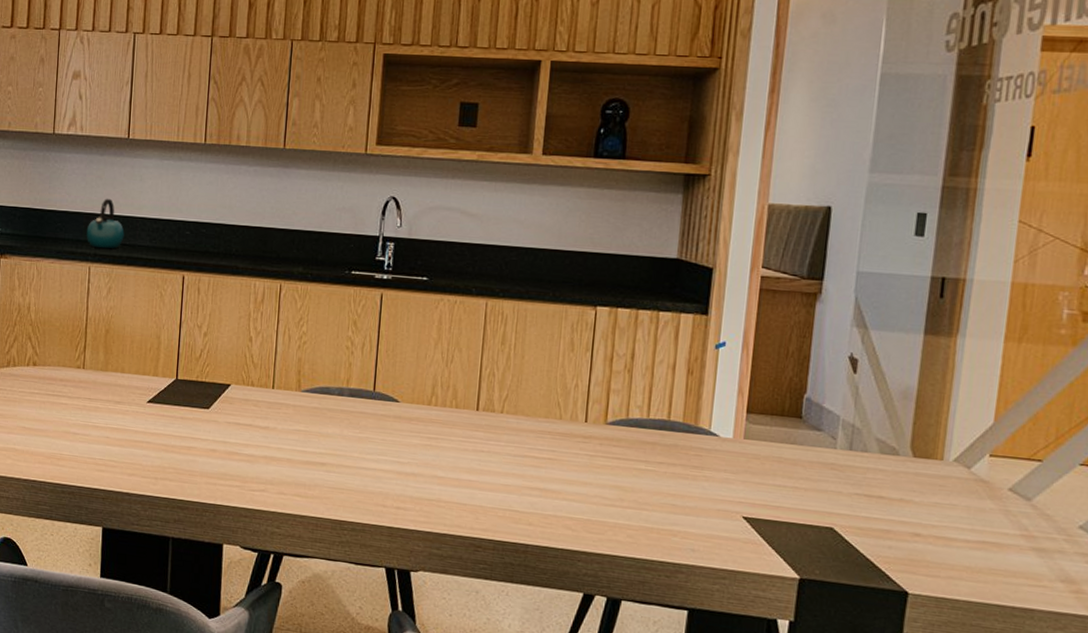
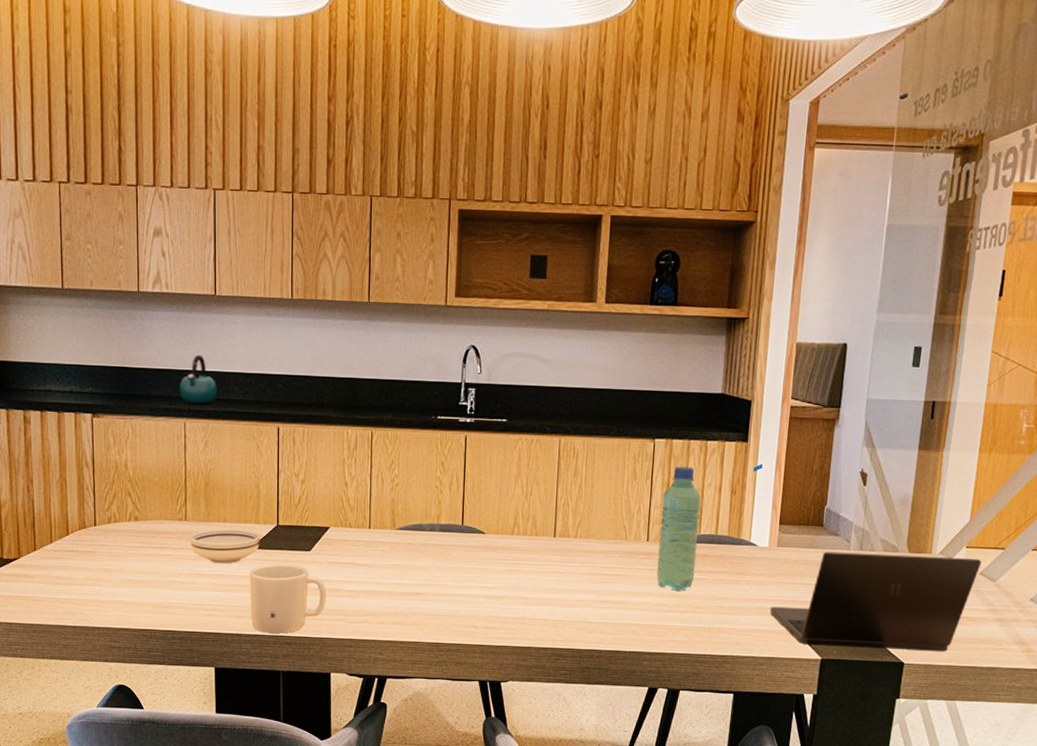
bowl: none [86,378,159,417] -> present [189,528,261,564]
mug: none [142,420,224,497] -> present [249,564,326,634]
water bottle: none [595,338,651,483] -> present [656,466,701,591]
laptop: none [734,448,1011,583] -> present [770,551,982,651]

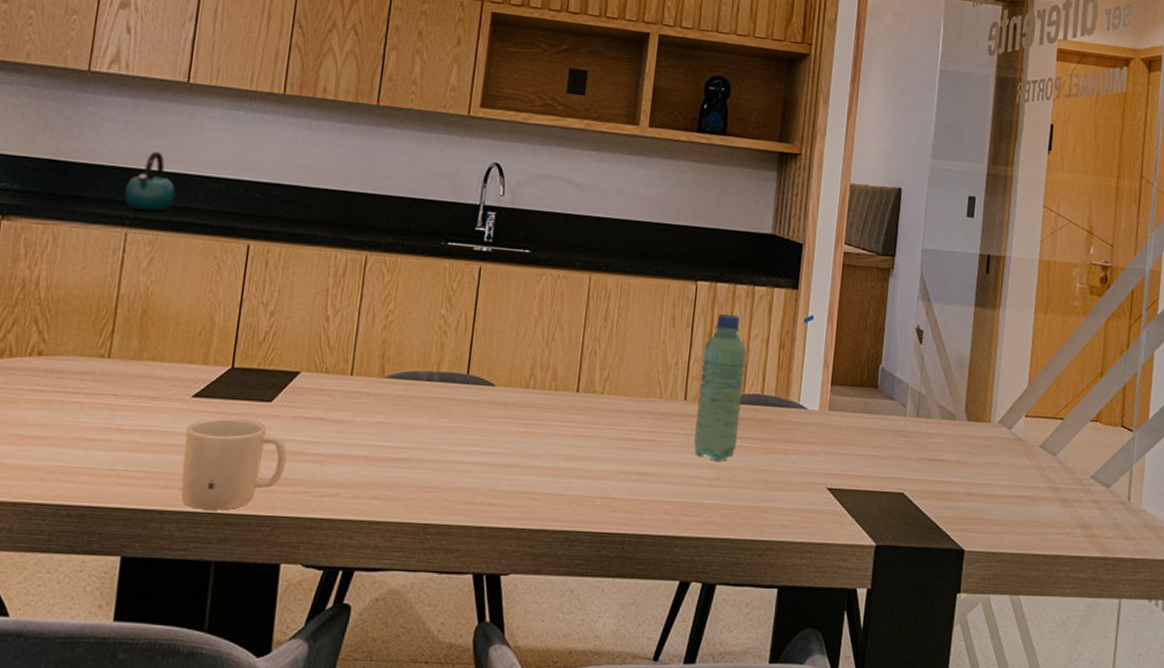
bowl: present [189,528,261,564] -> none [110,369,209,416]
laptop: present [770,551,982,651] -> none [819,417,1041,536]

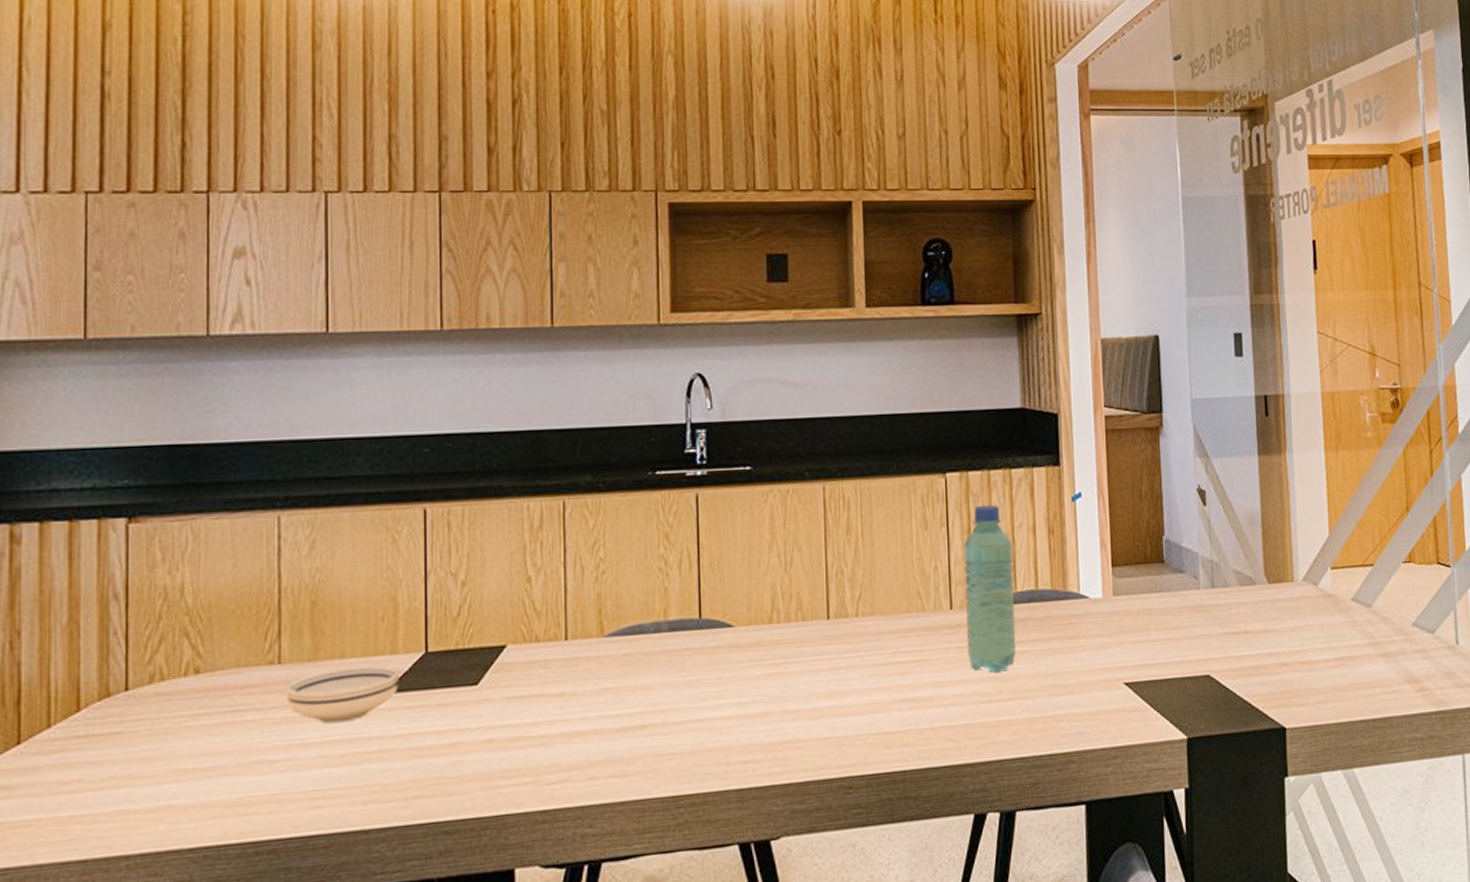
bowl: none [110,369,209,416] -> present [285,664,400,724]
kettle: present [124,151,176,212] -> none [270,417,331,489]
mug: present [180,417,287,510] -> none [383,709,504,822]

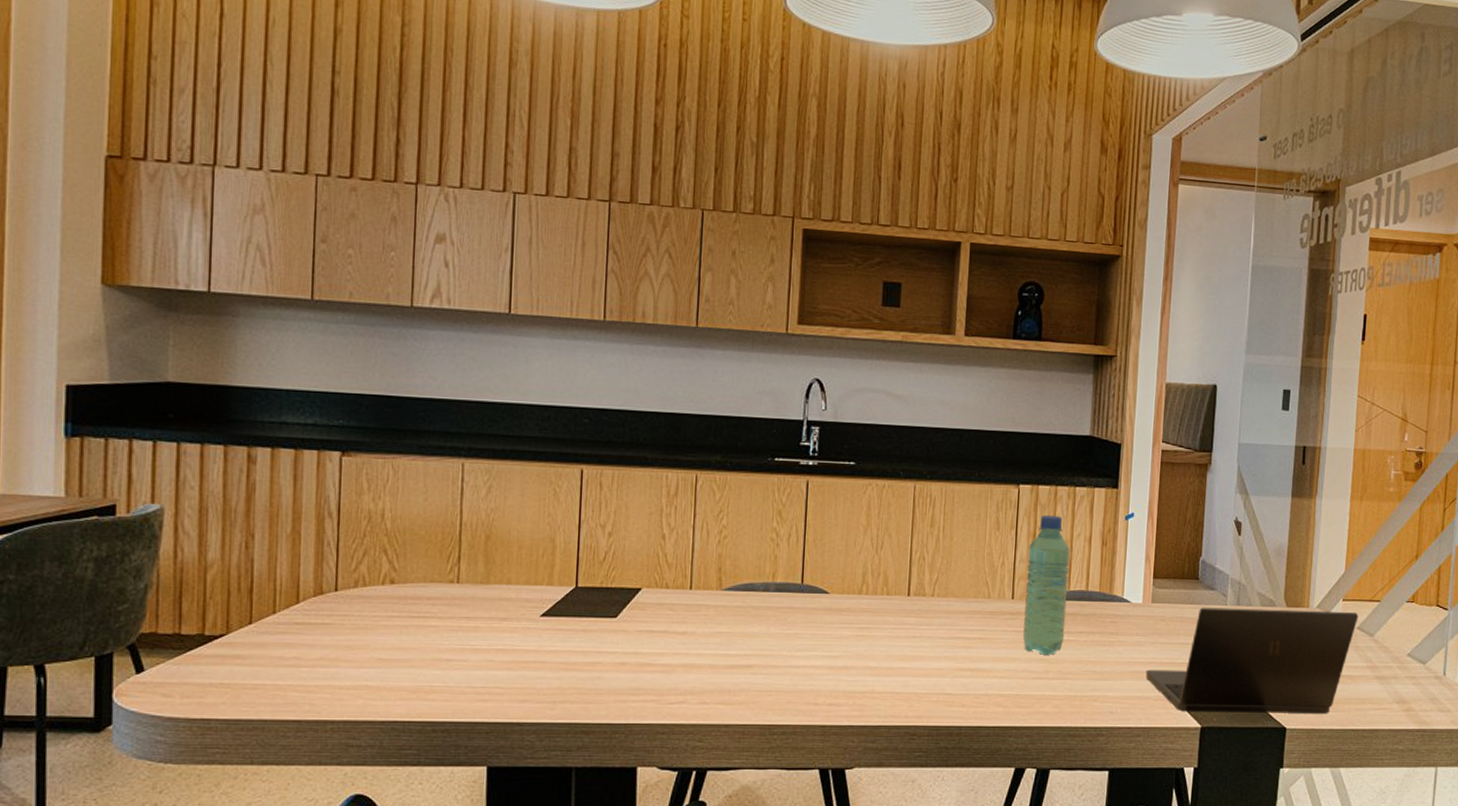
bowl: present [285,664,400,724] -> none [461,591,555,636]
laptop: none [1115,581,1352,722] -> present [1145,607,1359,714]

